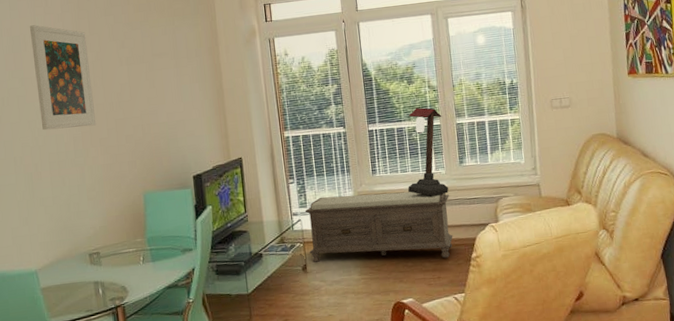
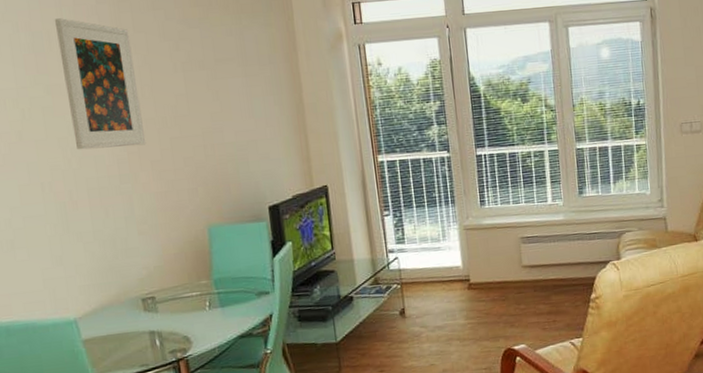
bench: present [305,191,453,263] -> none [402,225,571,307]
lantern: present [407,107,449,196] -> none [520,129,566,231]

